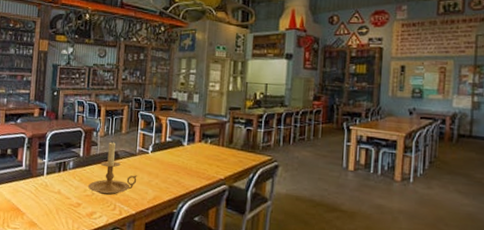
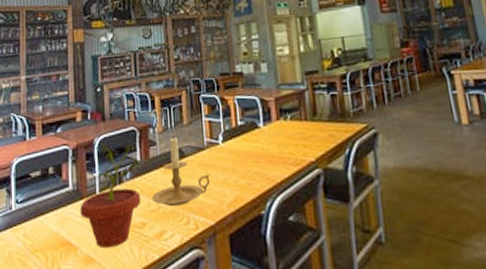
potted plant: none [29,137,84,218] -> present [80,143,142,249]

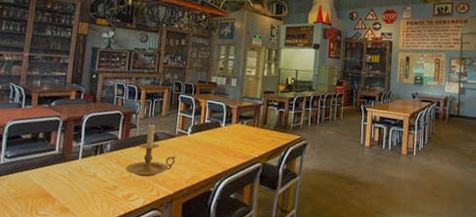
potted plant: present [80,143,142,249] -> none [62,119,122,202]

